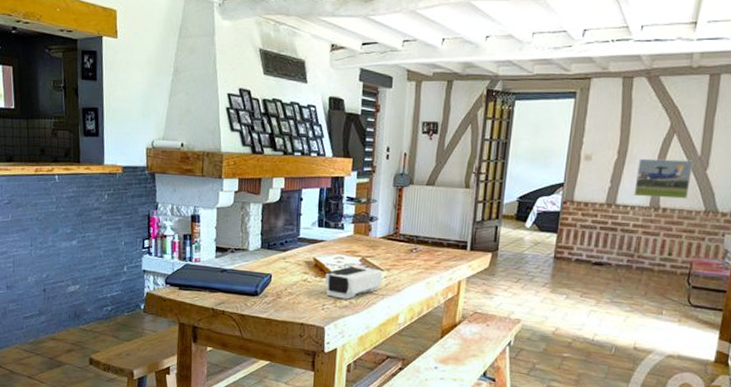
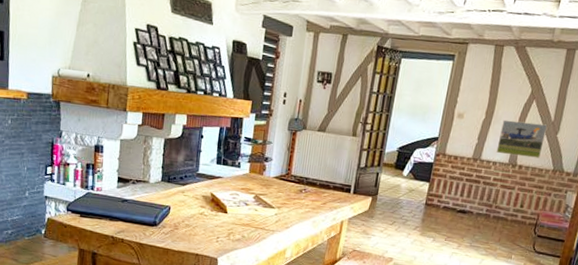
tissue box: present [325,266,383,299] -> none [220,203,274,233]

